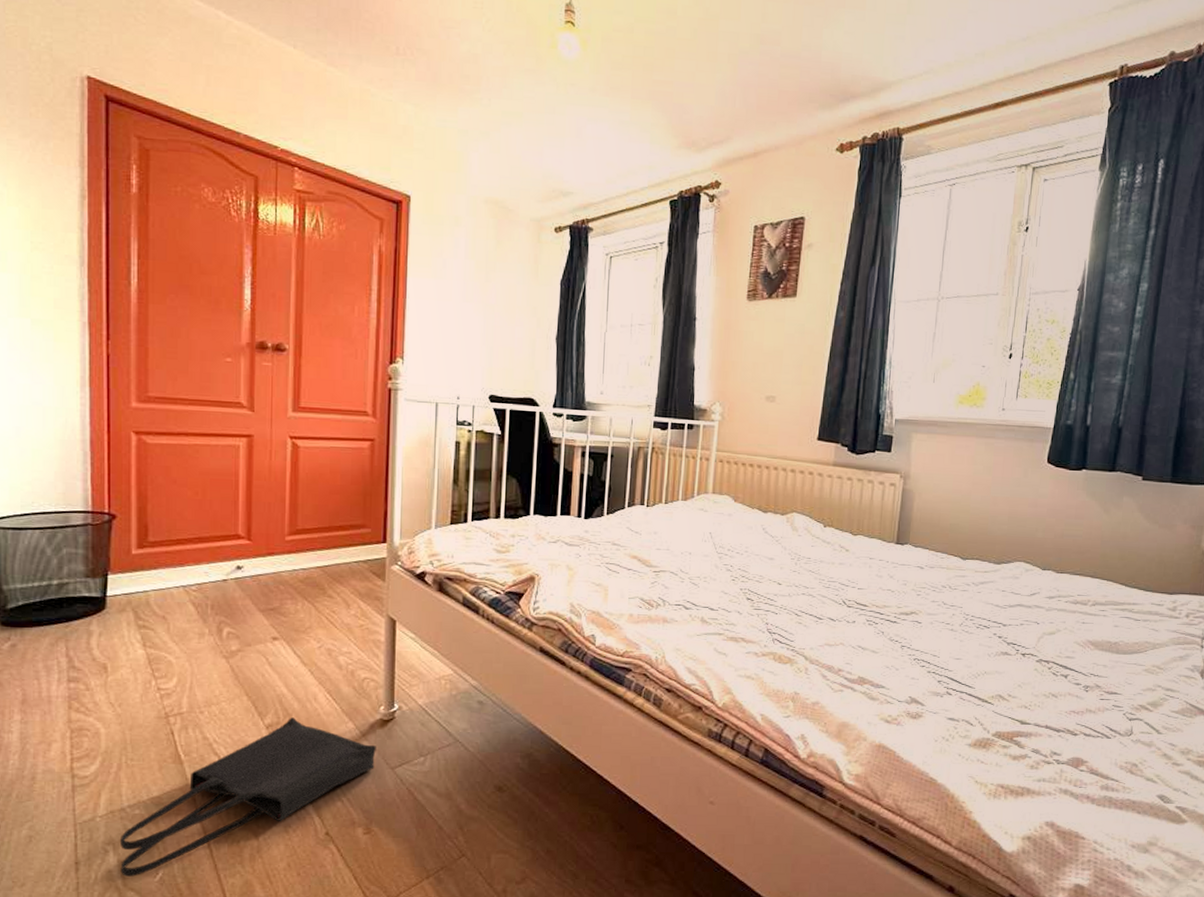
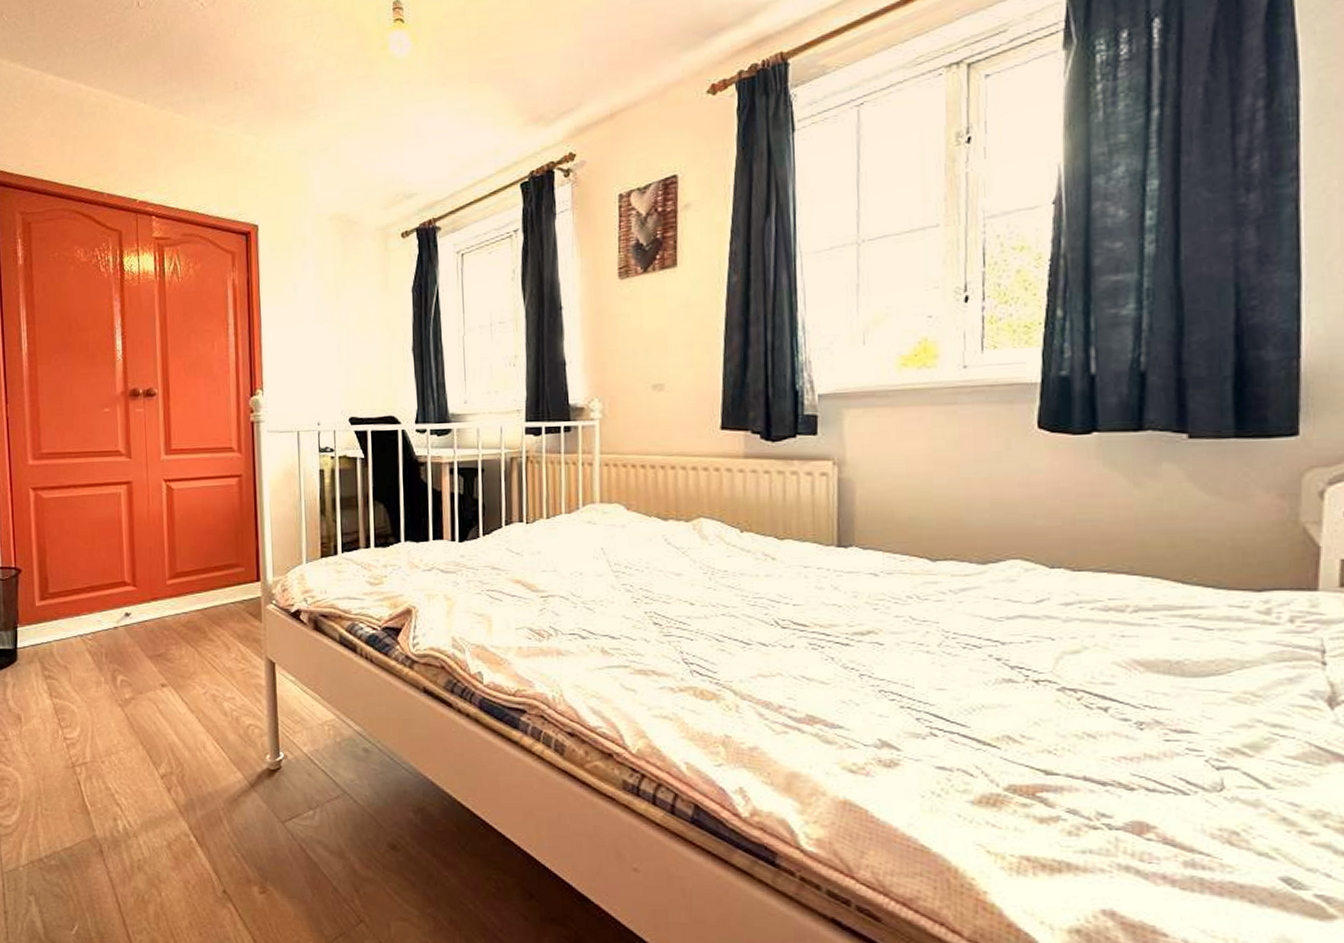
tote bag: present [119,717,376,877] -> none [39,767,266,929]

